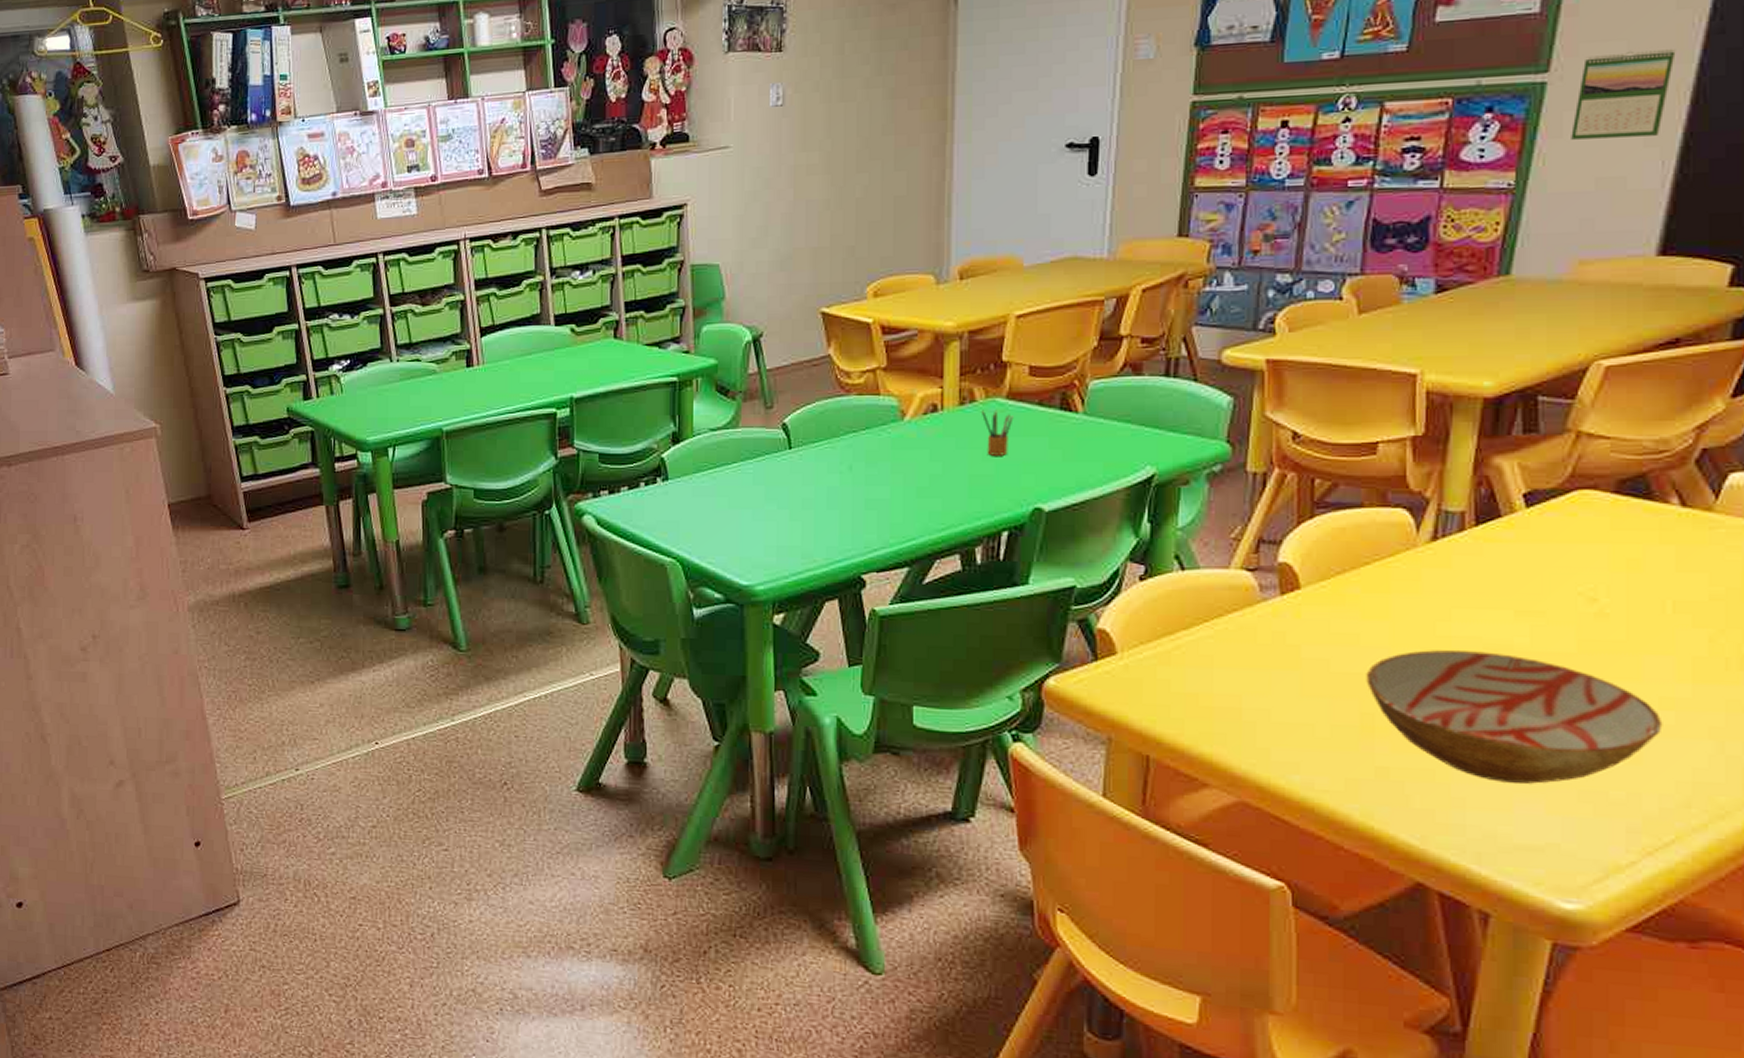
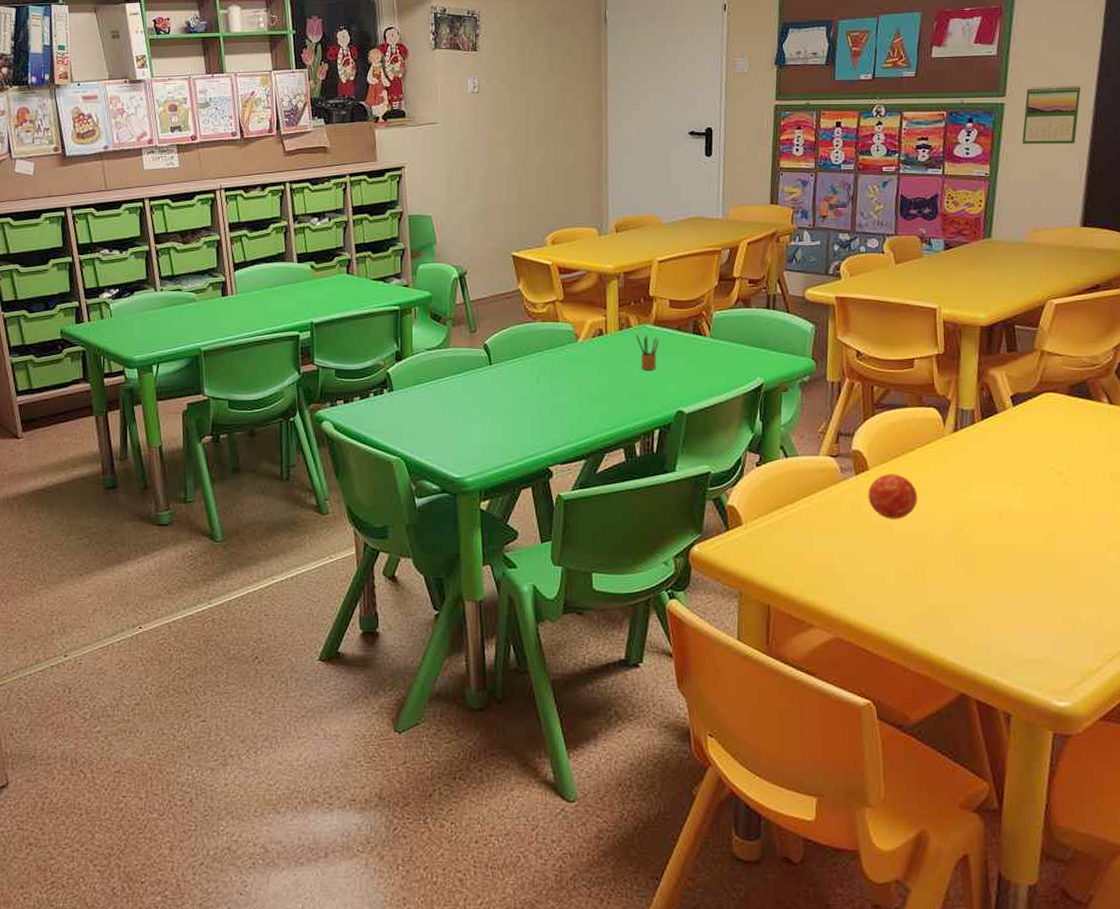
apple: none [1297,594,1370,654] -> present [868,474,917,519]
bowl: present [1366,650,1663,784] -> none [917,514,1111,612]

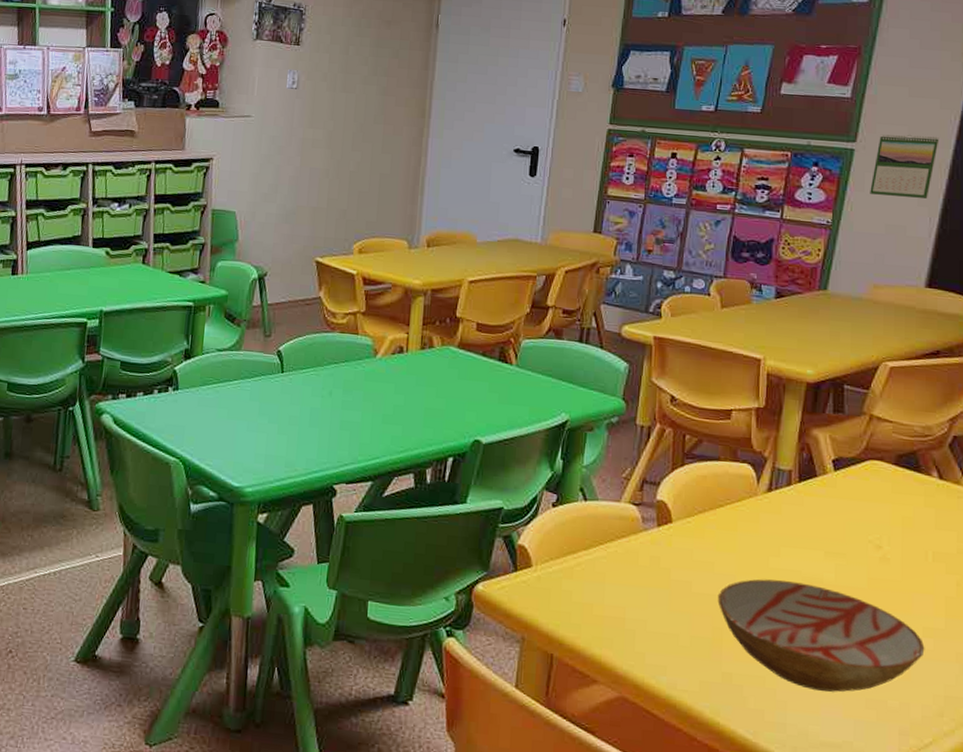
pencil box: present [635,334,660,370] -> none [437,355,463,395]
apple: present [868,474,917,519] -> none [669,529,722,578]
bowl: none [917,514,1111,612] -> present [717,579,925,692]

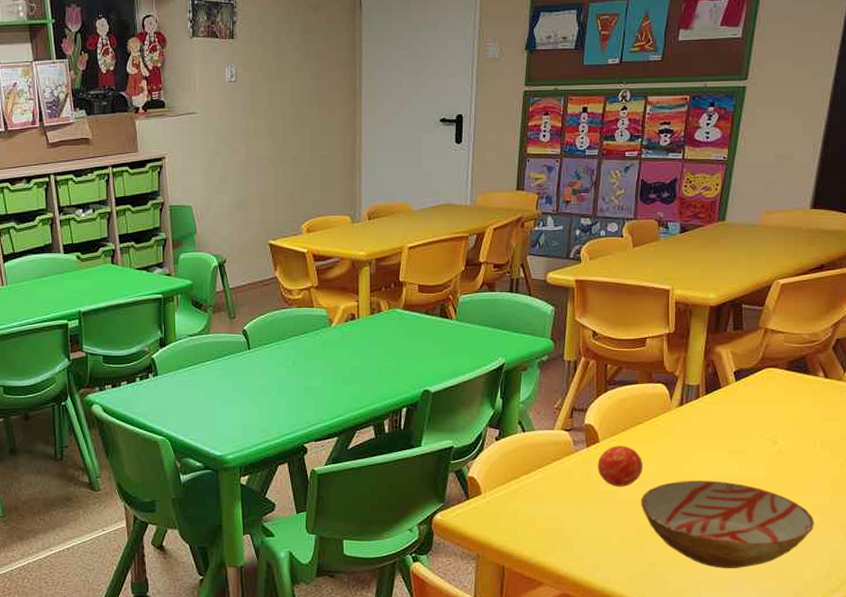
apple: none [669,529,722,578] -> present [597,445,642,487]
calendar: present [870,134,939,199] -> none [761,67,821,127]

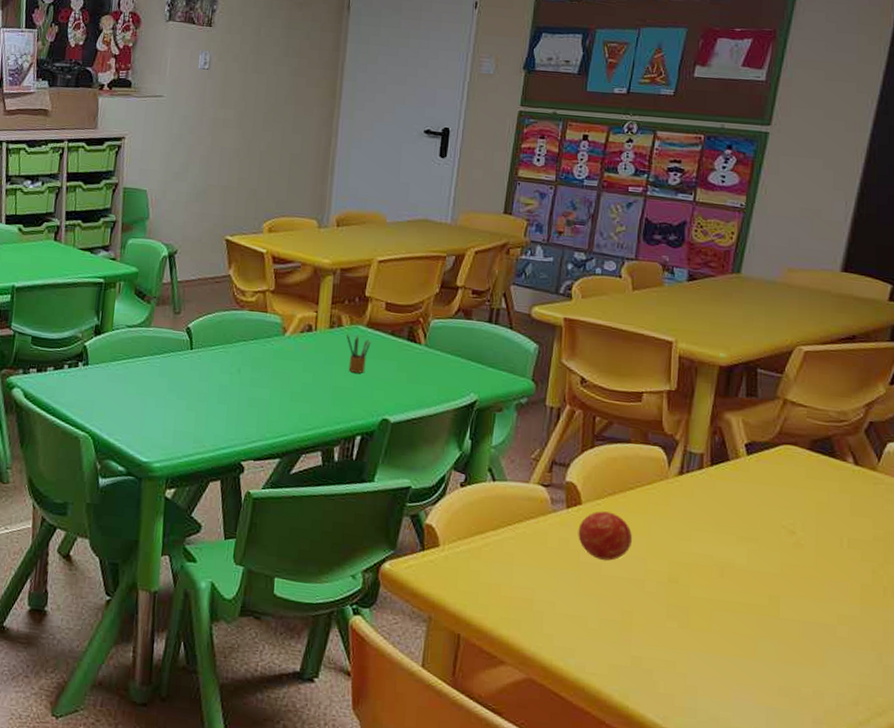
pencil box: none [385,317,408,352] -> present [346,334,371,373]
bowl: present [640,480,815,568] -> none [627,562,840,678]

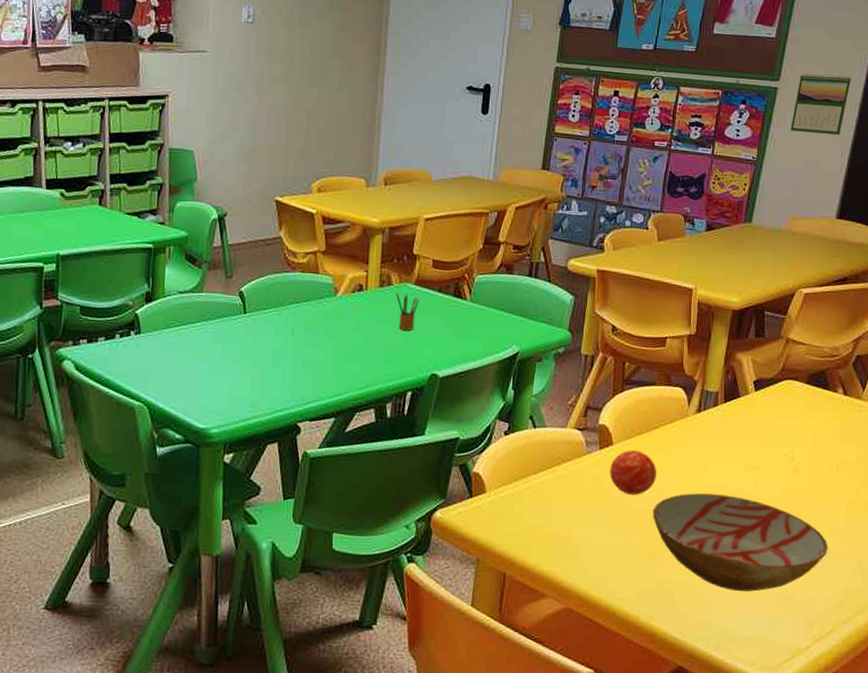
bowl: none [627,562,840,678] -> present [652,493,828,591]
calendar: none [784,117,856,182] -> present [790,73,852,135]

